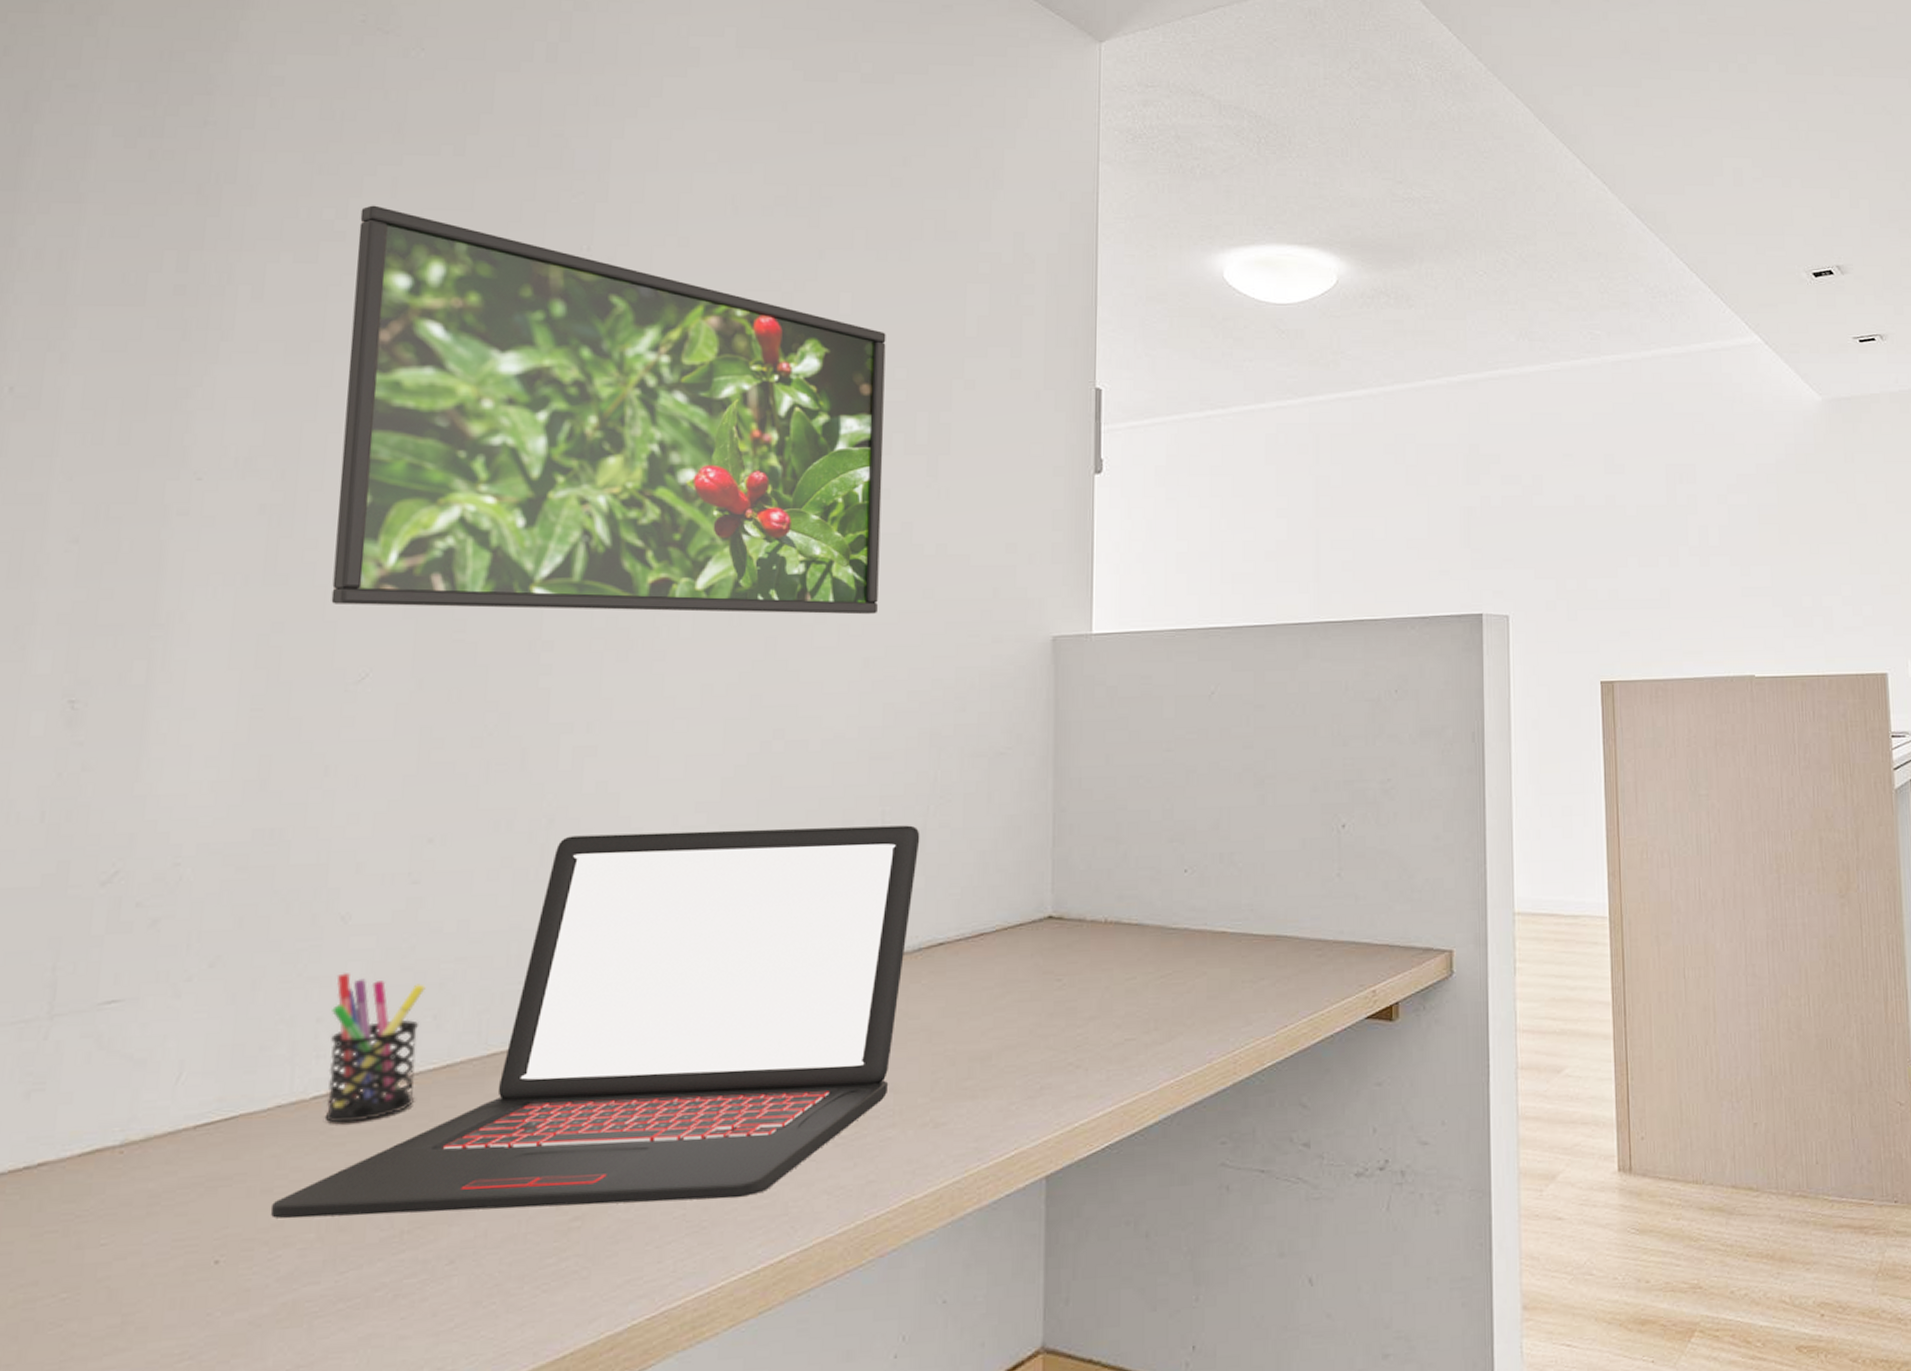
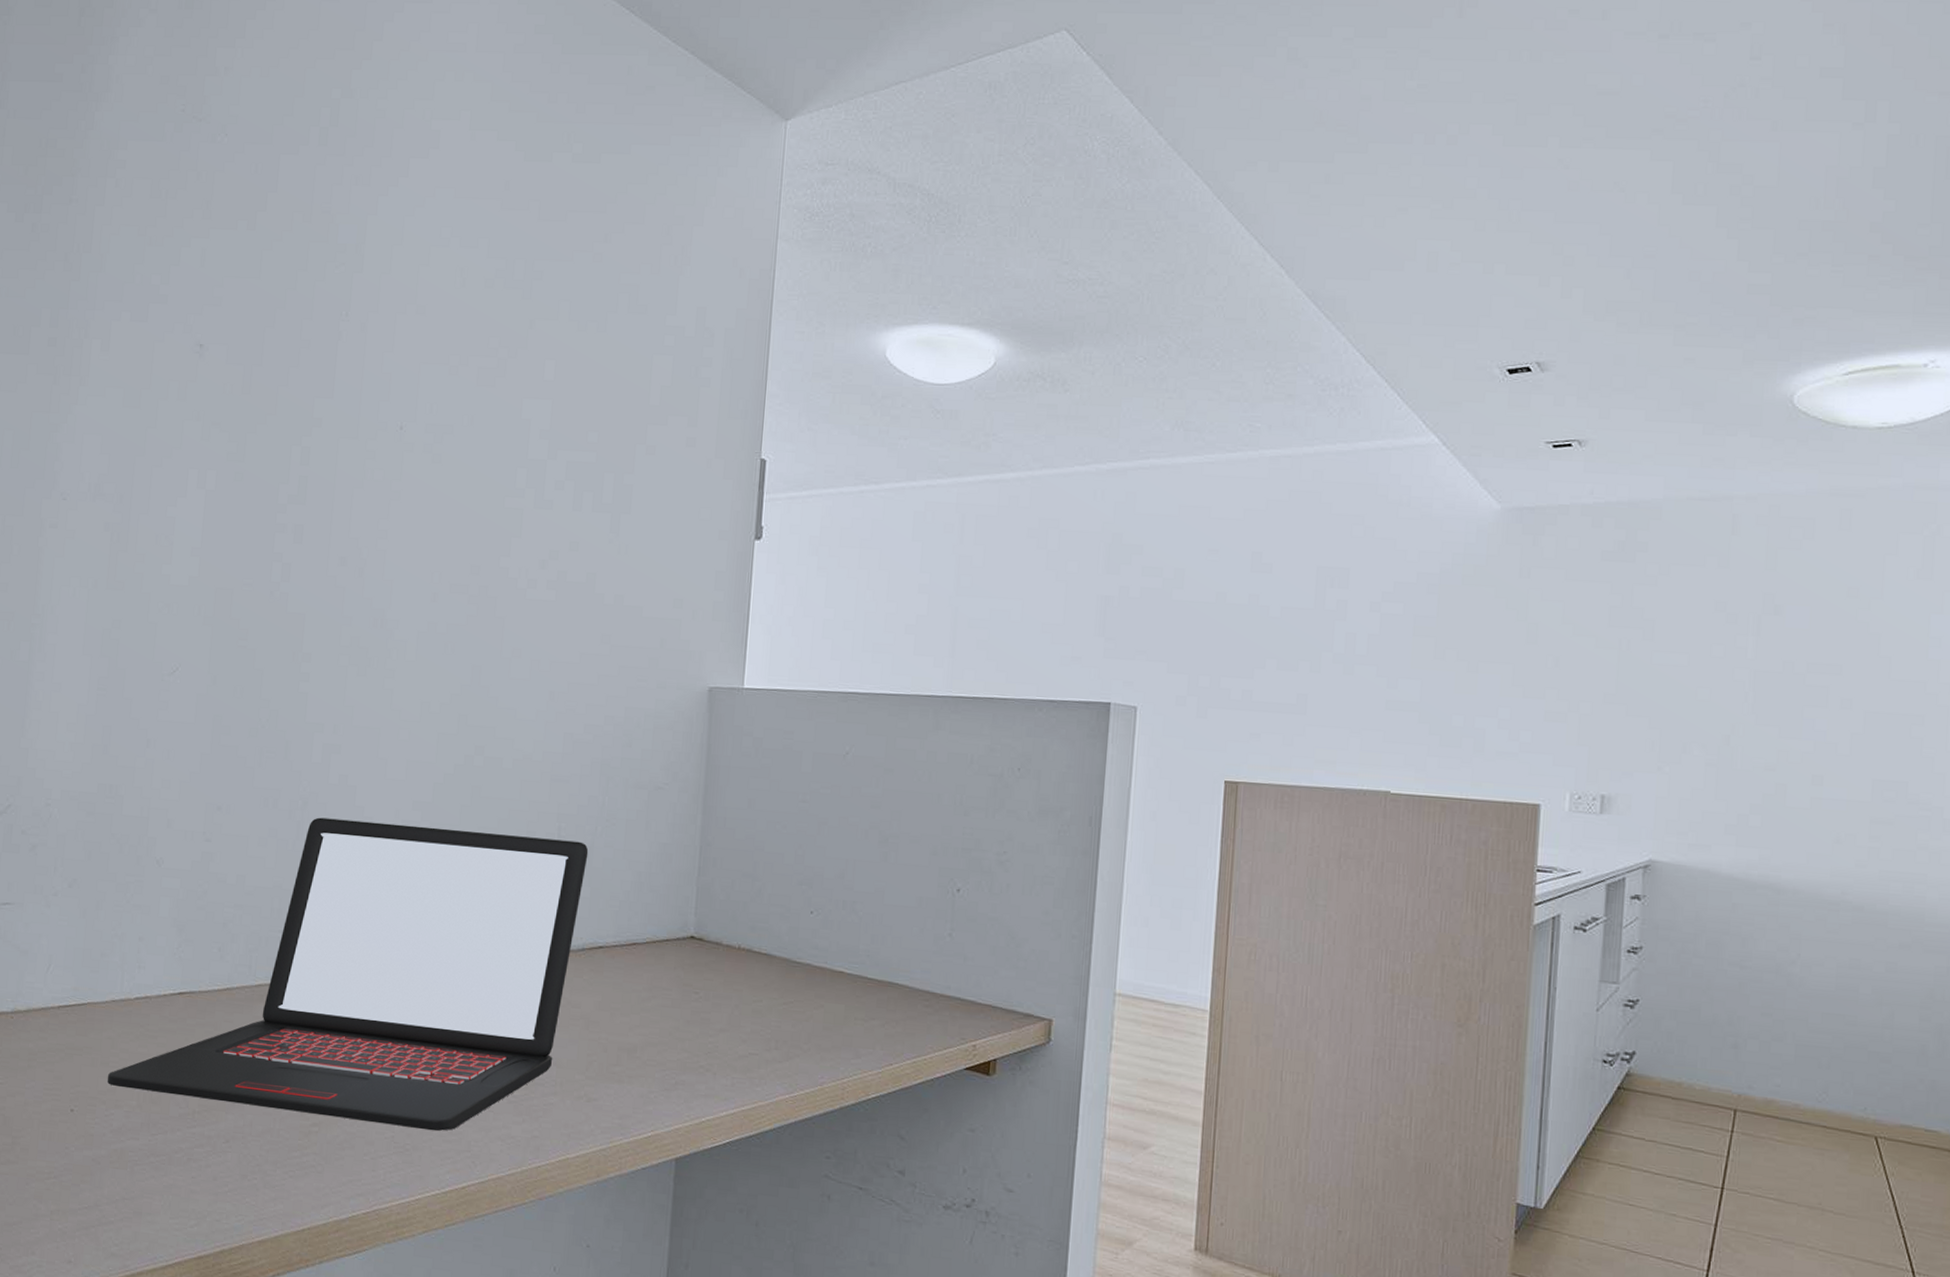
pen holder: present [324,973,426,1123] -> none [143,905,214,1022]
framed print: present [331,205,886,615] -> none [153,273,582,654]

